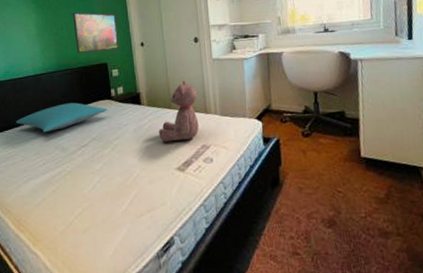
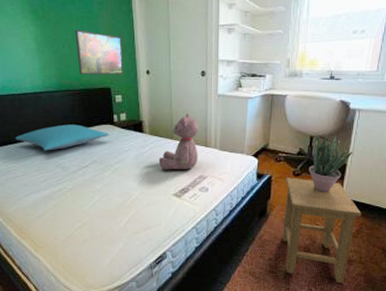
stool: none [295,139,388,263] -> present [282,178,362,283]
potted plant: none [318,87,364,154] -> present [308,134,353,193]

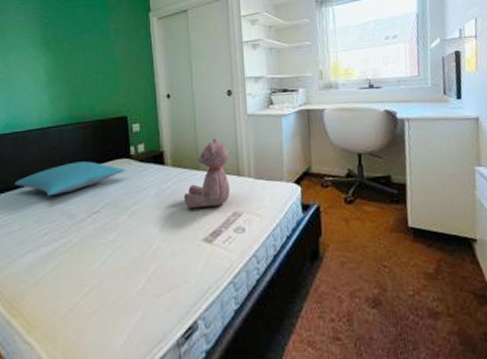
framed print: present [75,29,124,75] -> none [90,57,142,104]
stool: present [282,178,362,283] -> none [337,206,437,349]
potted plant: present [308,134,353,193] -> none [362,149,411,223]

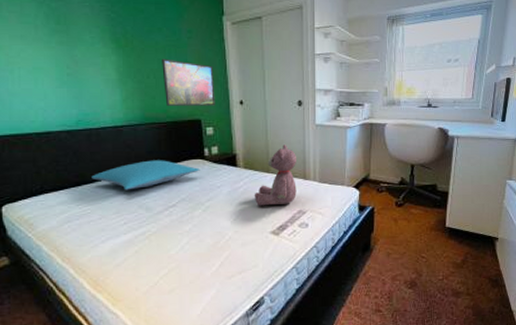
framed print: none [90,57,142,104] -> present [162,58,215,106]

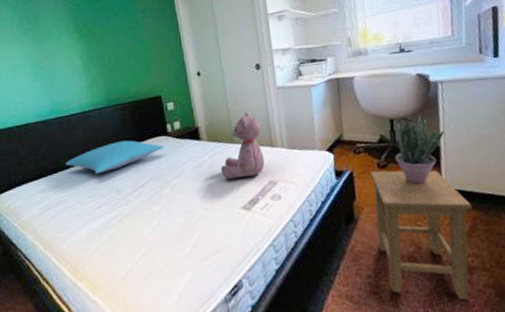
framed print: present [162,58,215,106] -> none [120,40,174,86]
stool: none [387,208,466,318] -> present [370,170,473,300]
potted plant: none [411,162,454,223] -> present [395,113,445,185]

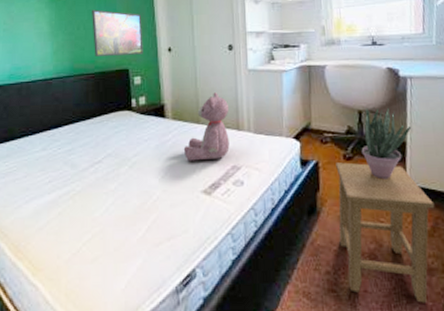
pillow: present [65,140,165,174] -> none [19,112,127,146]
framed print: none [120,40,174,86] -> present [92,9,143,56]

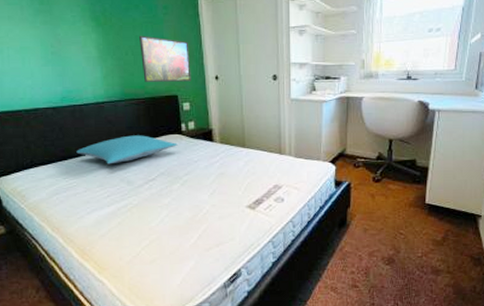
pillow: none [19,112,127,146] -> present [76,135,178,164]
teddy bear: present [183,92,230,161] -> none [230,119,272,181]
stool: present [336,162,435,303] -> none [364,184,447,296]
potted plant: present [361,107,412,180] -> none [389,137,435,199]

